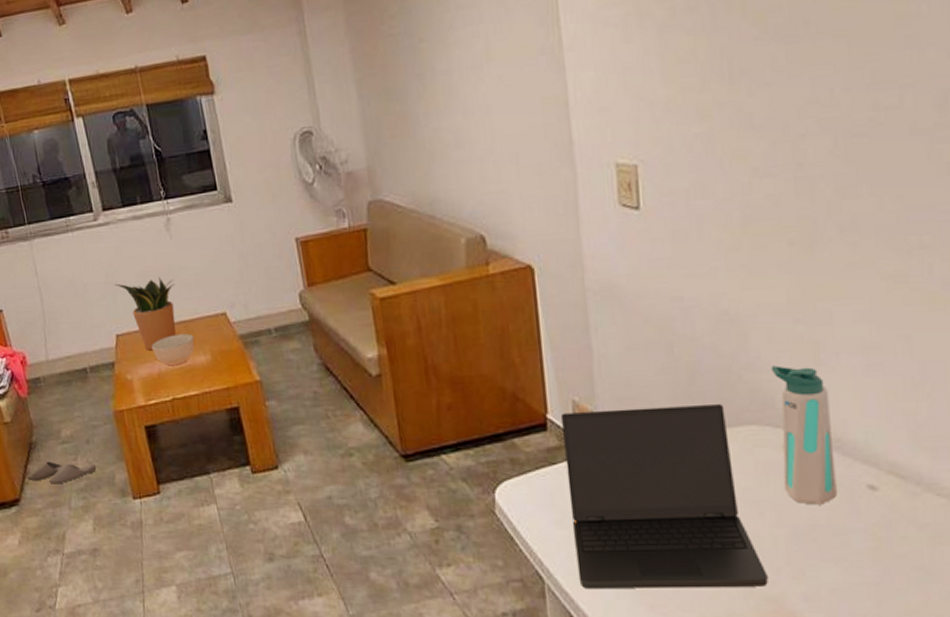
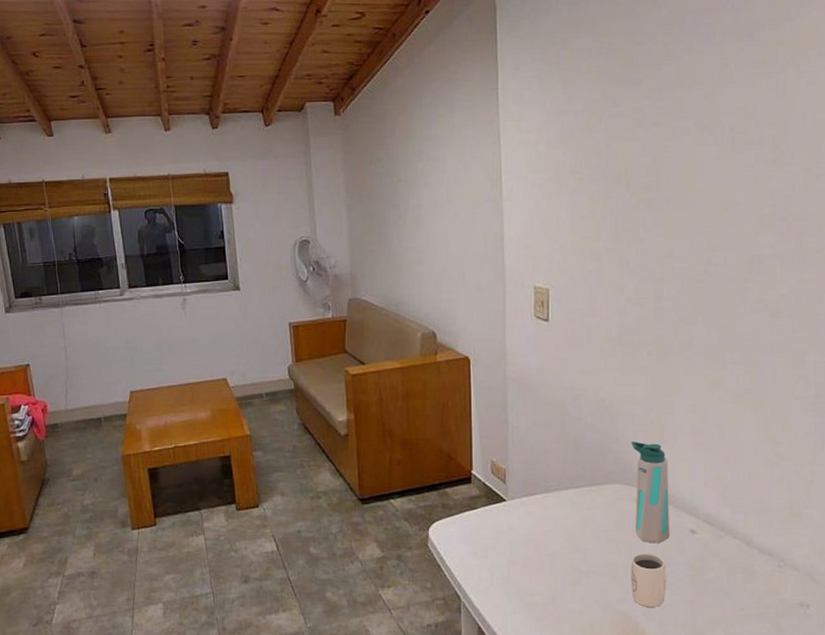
slippers: present [27,461,96,485] -> none [38,495,101,516]
potted plant: present [114,276,176,351] -> none [132,345,185,406]
bowl: present [150,333,195,366] -> none [159,394,198,420]
laptop: present [560,404,768,588] -> none [481,468,620,605]
mug: none [781,518,836,591] -> present [631,553,666,607]

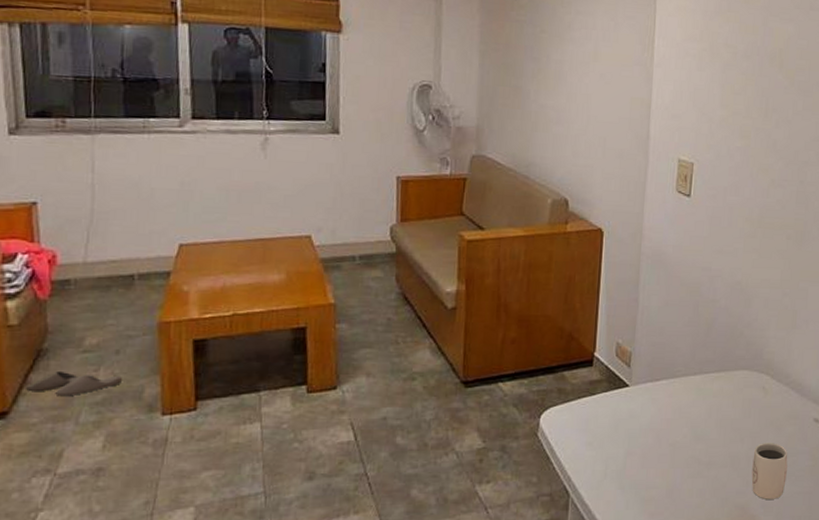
slippers: none [38,495,101,516] -> present [26,370,122,397]
water bottle: present [631,441,670,544] -> none [760,326,798,433]

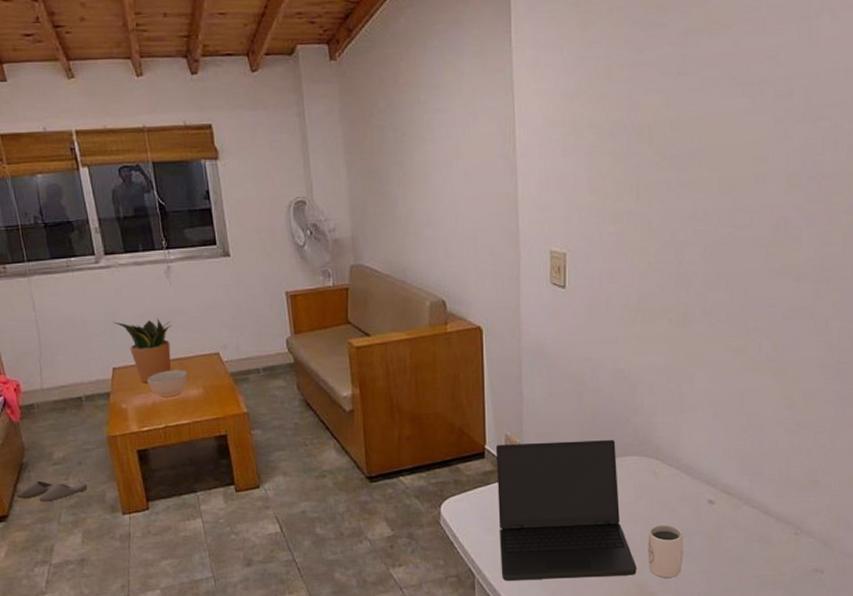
potted plant: none [188,192,260,264] -> present [113,318,172,383]
bowl: none [218,251,271,282] -> present [146,369,189,398]
laptop: none [598,352,740,500] -> present [495,440,637,580]

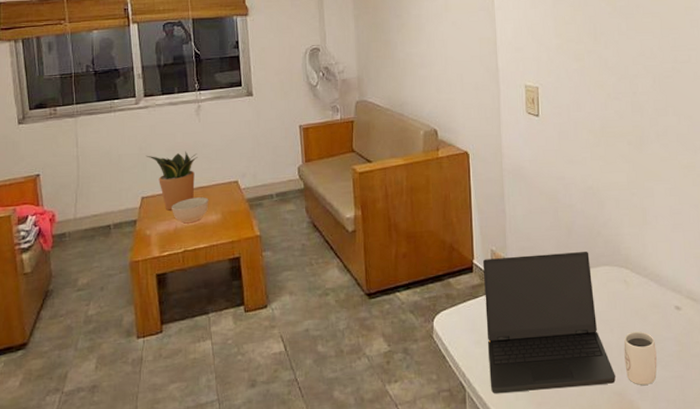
slippers: present [17,480,87,502] -> none [39,307,106,328]

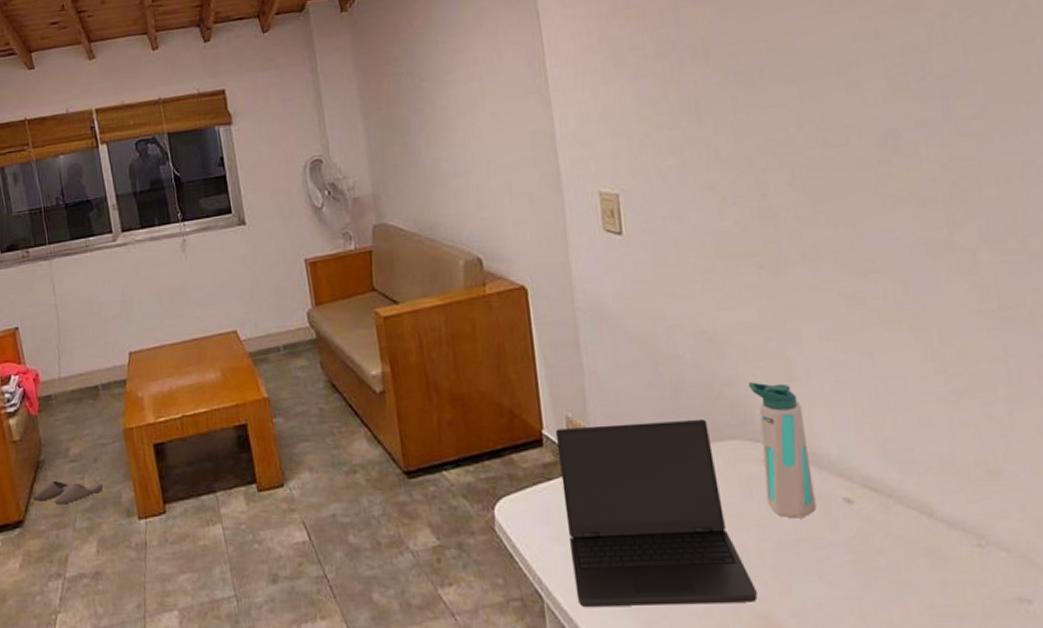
slippers: none [39,307,106,328] -> present [33,480,103,505]
potted plant: present [145,151,198,211] -> none [129,295,188,368]
bowl: present [171,197,209,224] -> none [162,351,206,384]
water bottle: none [617,224,657,322] -> present [748,382,816,519]
mug: present [623,331,657,385] -> none [767,532,820,606]

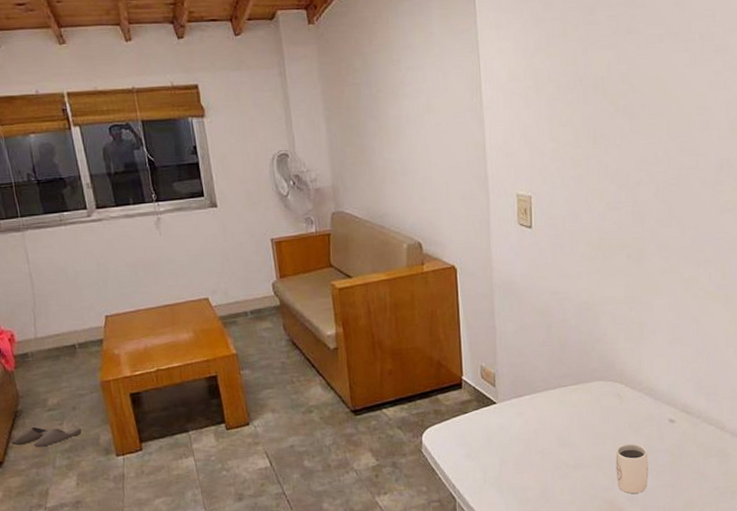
laptop: present [555,420,757,606] -> none [472,367,606,503]
water bottle: present [748,382,816,519] -> none [613,339,651,435]
mug: none [767,532,820,606] -> present [615,443,649,494]

